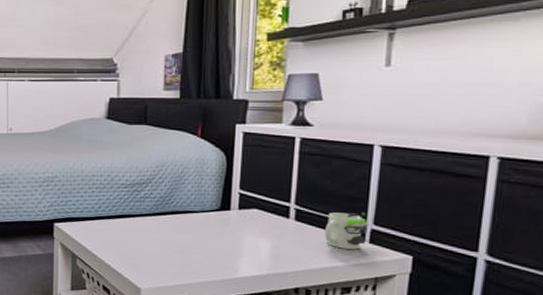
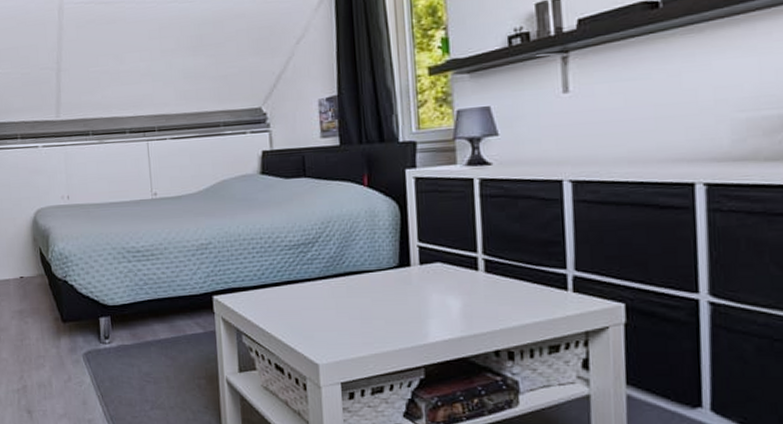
mug: present [324,212,368,250] -> none [520,257,569,301]

